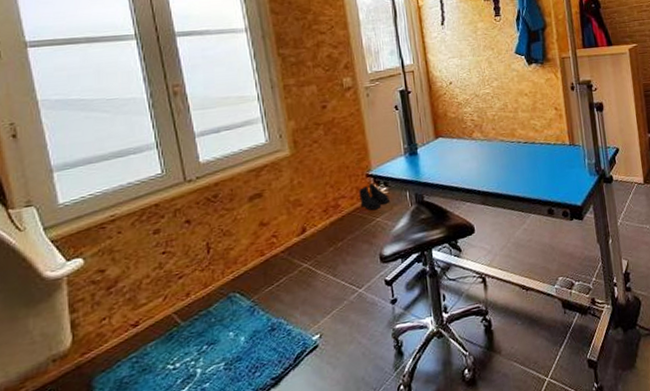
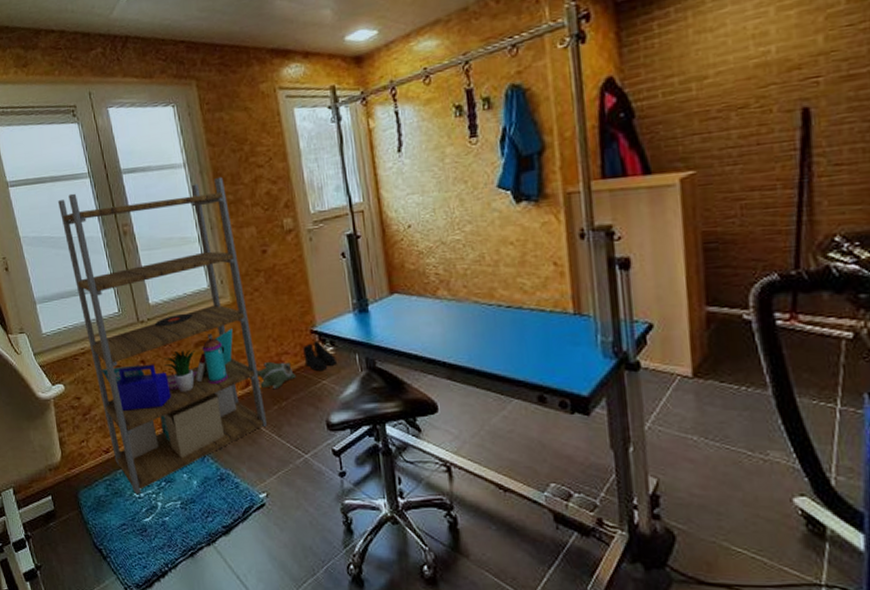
shelving unit: none [94,42,322,367] -> present [58,178,267,495]
plush toy: none [312,205,353,233] -> present [256,361,297,390]

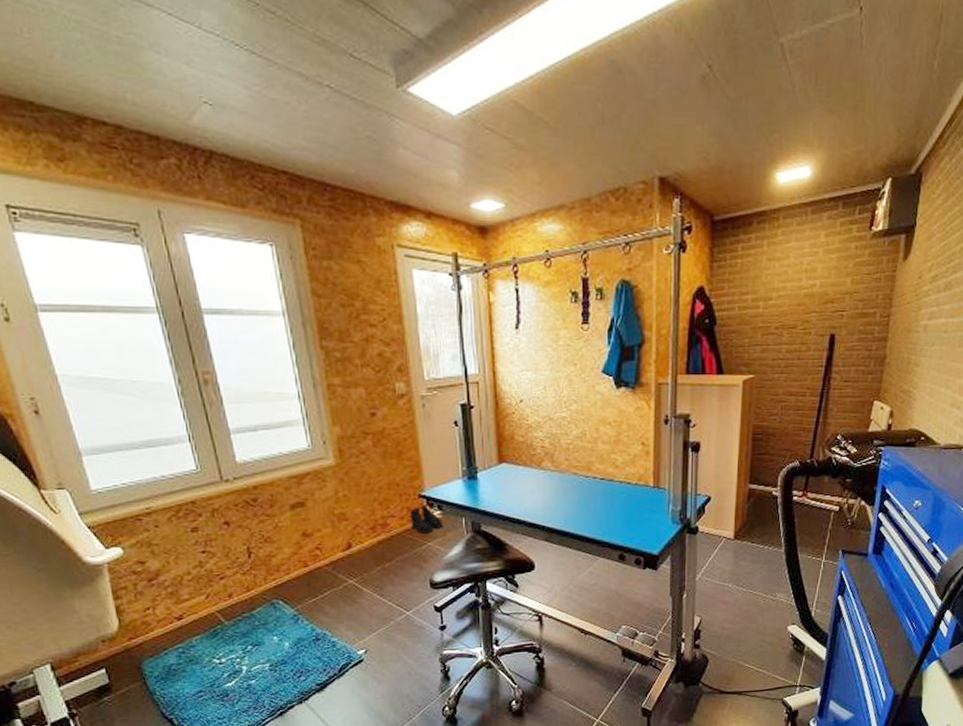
shelving unit: present [58,178,267,495] -> none [113,329,368,661]
plush toy: present [256,361,297,390] -> none [359,524,402,552]

